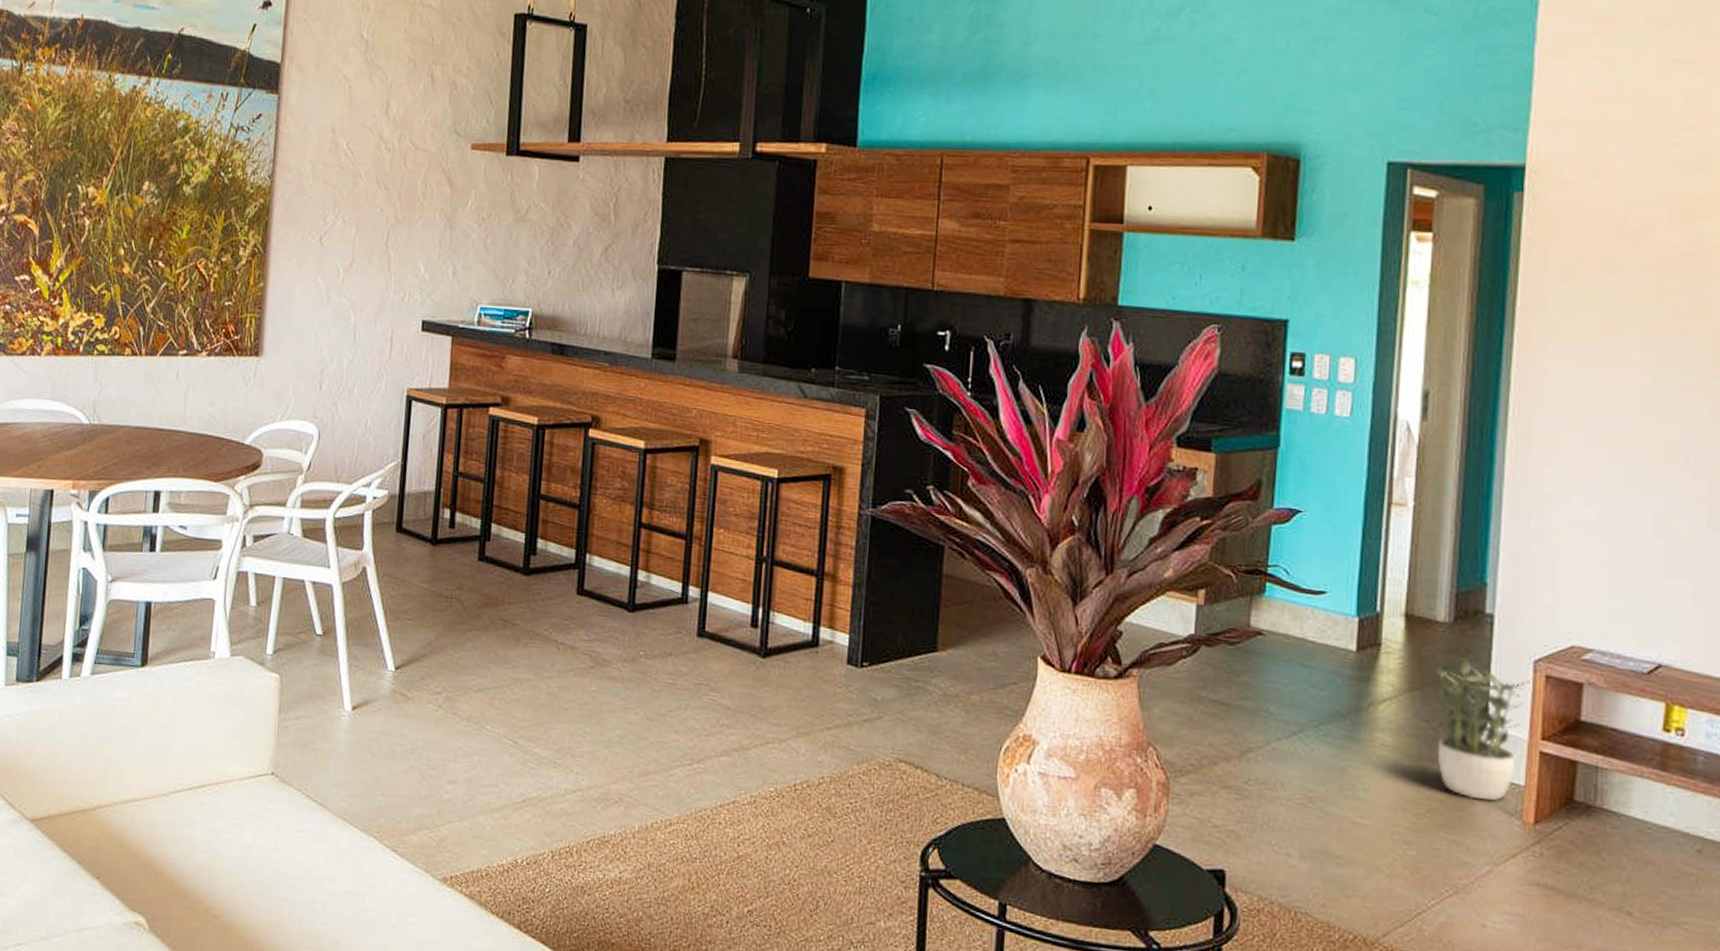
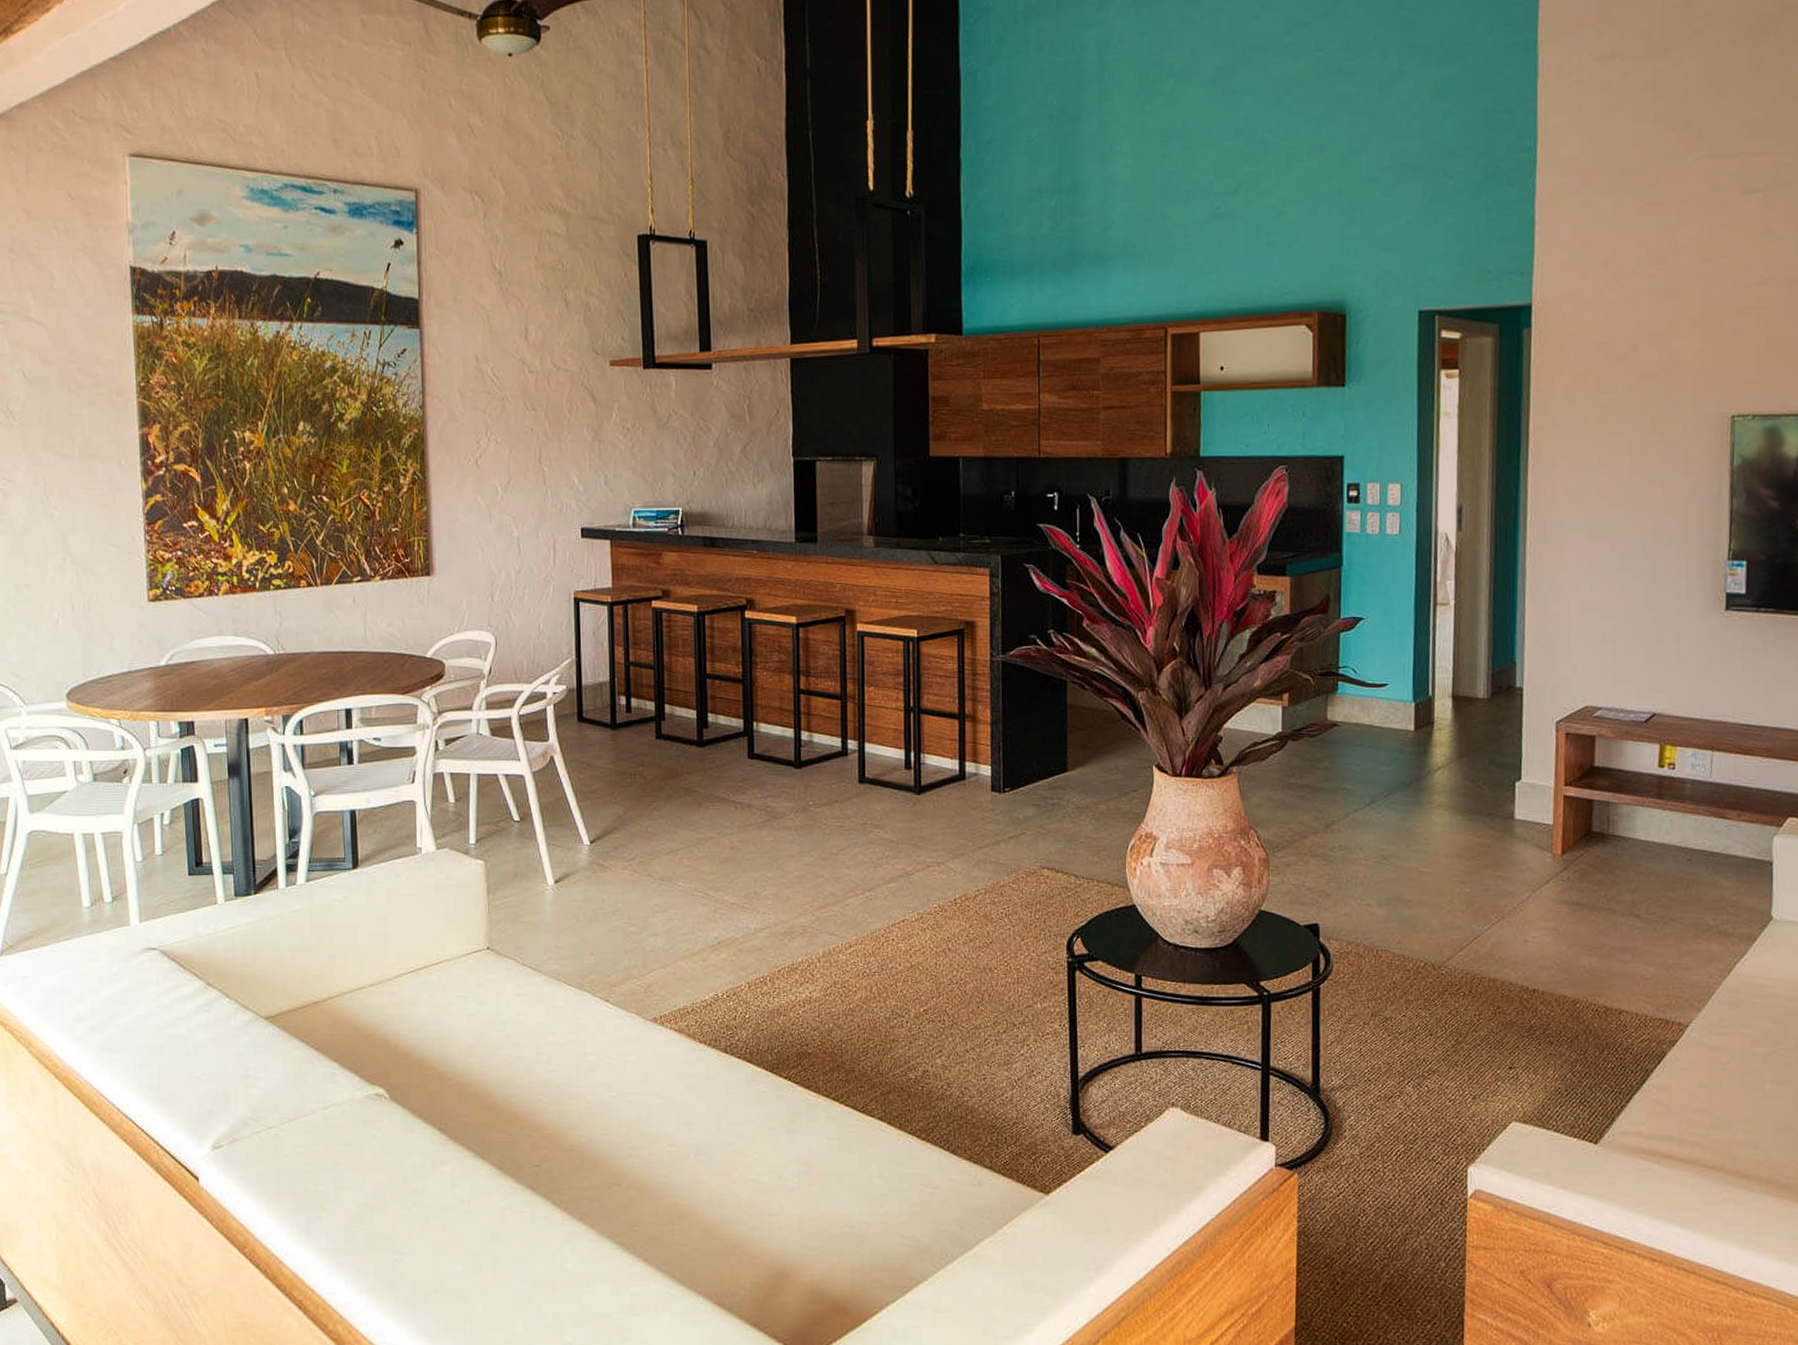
potted plant: present [1422,659,1531,801] -> none [1468,727,1554,841]

